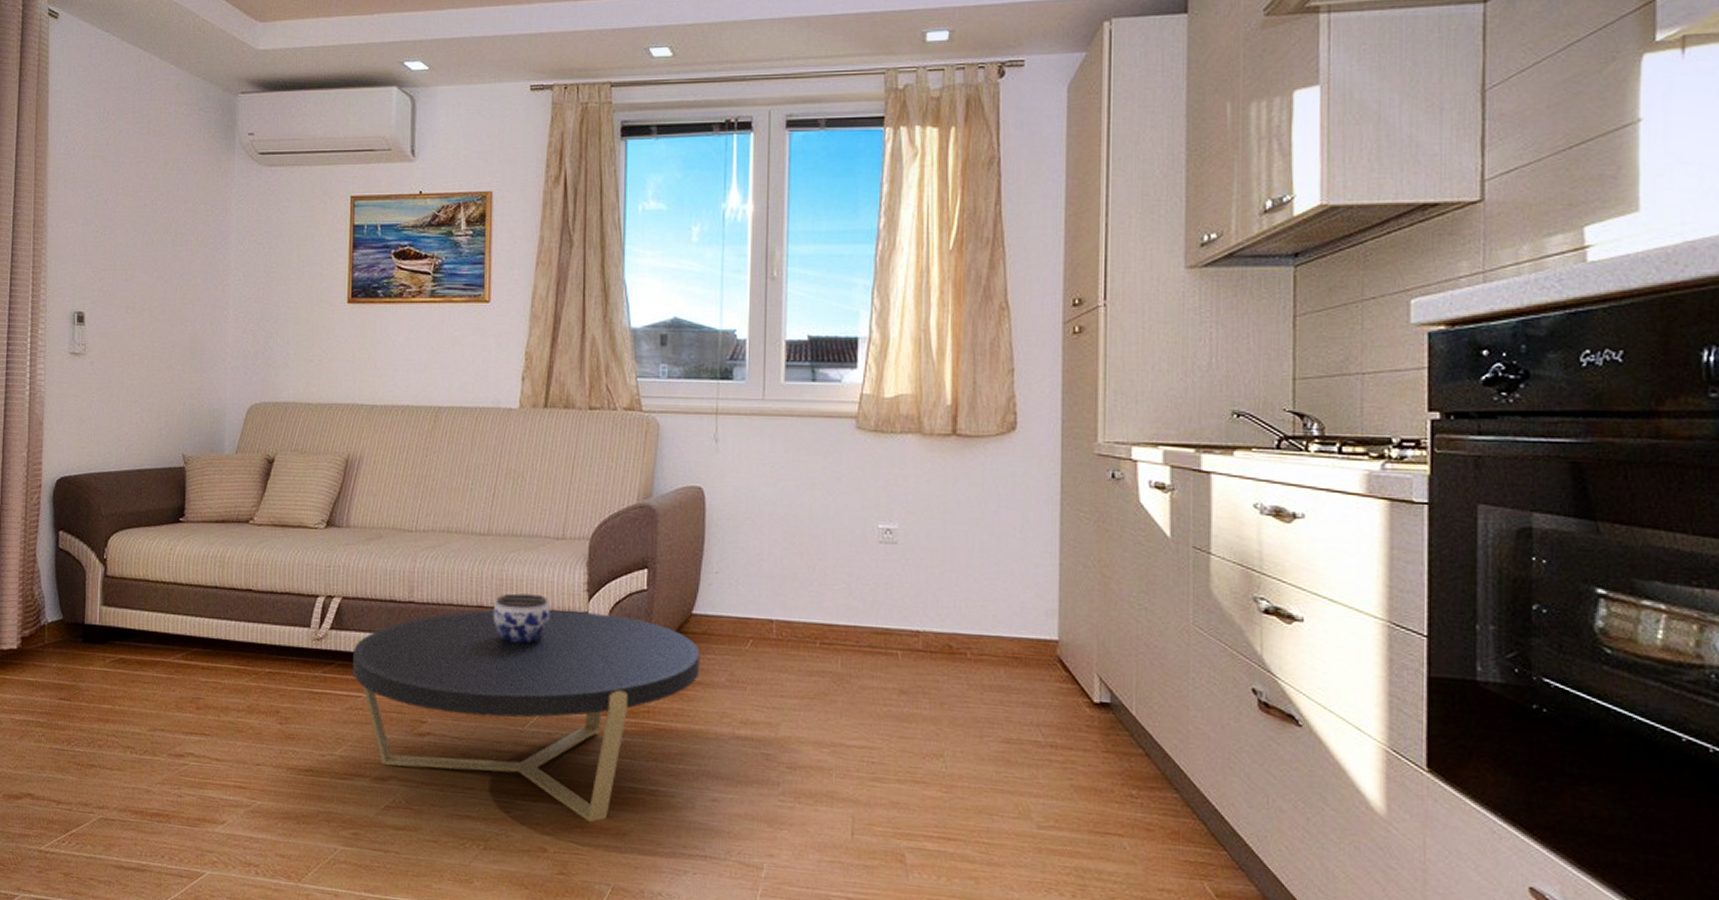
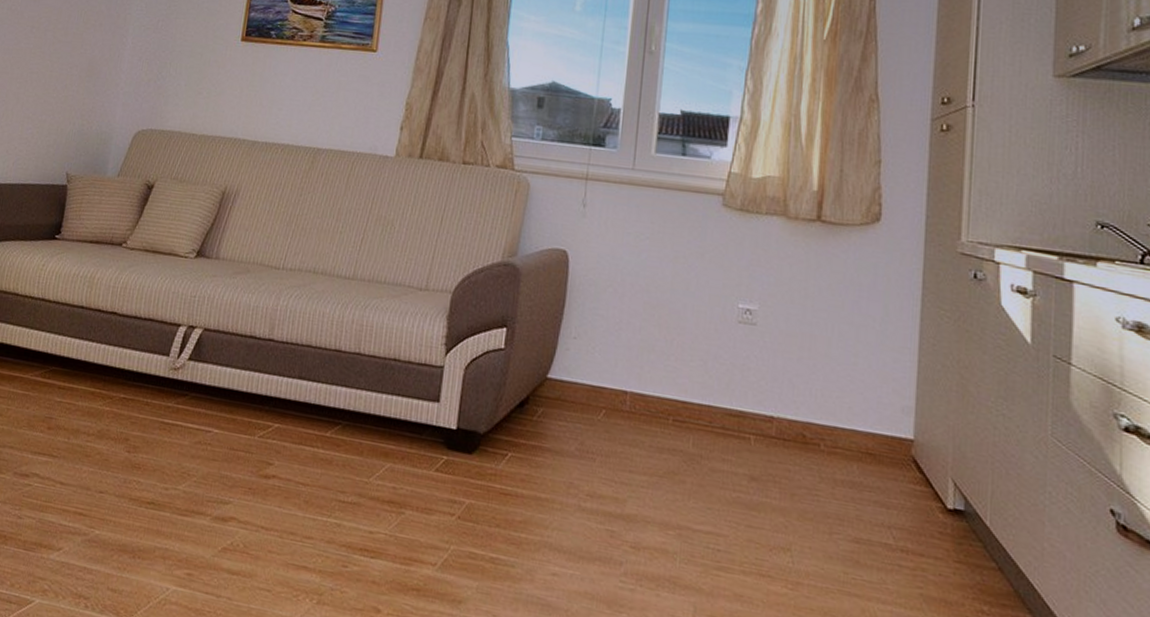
coffee table: present [352,610,700,823] -> none [205,354,552,586]
jar: present [493,593,550,644] -> none [349,340,407,393]

